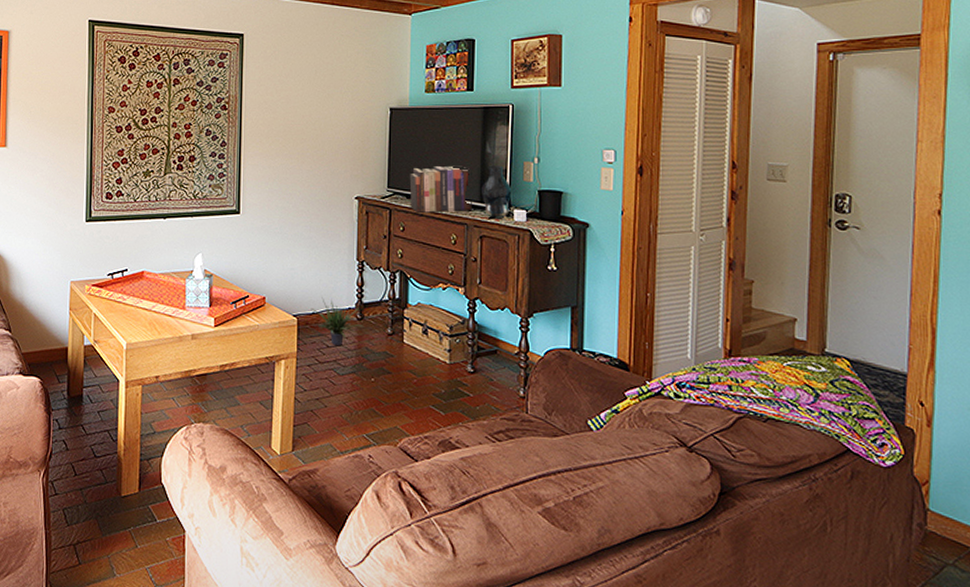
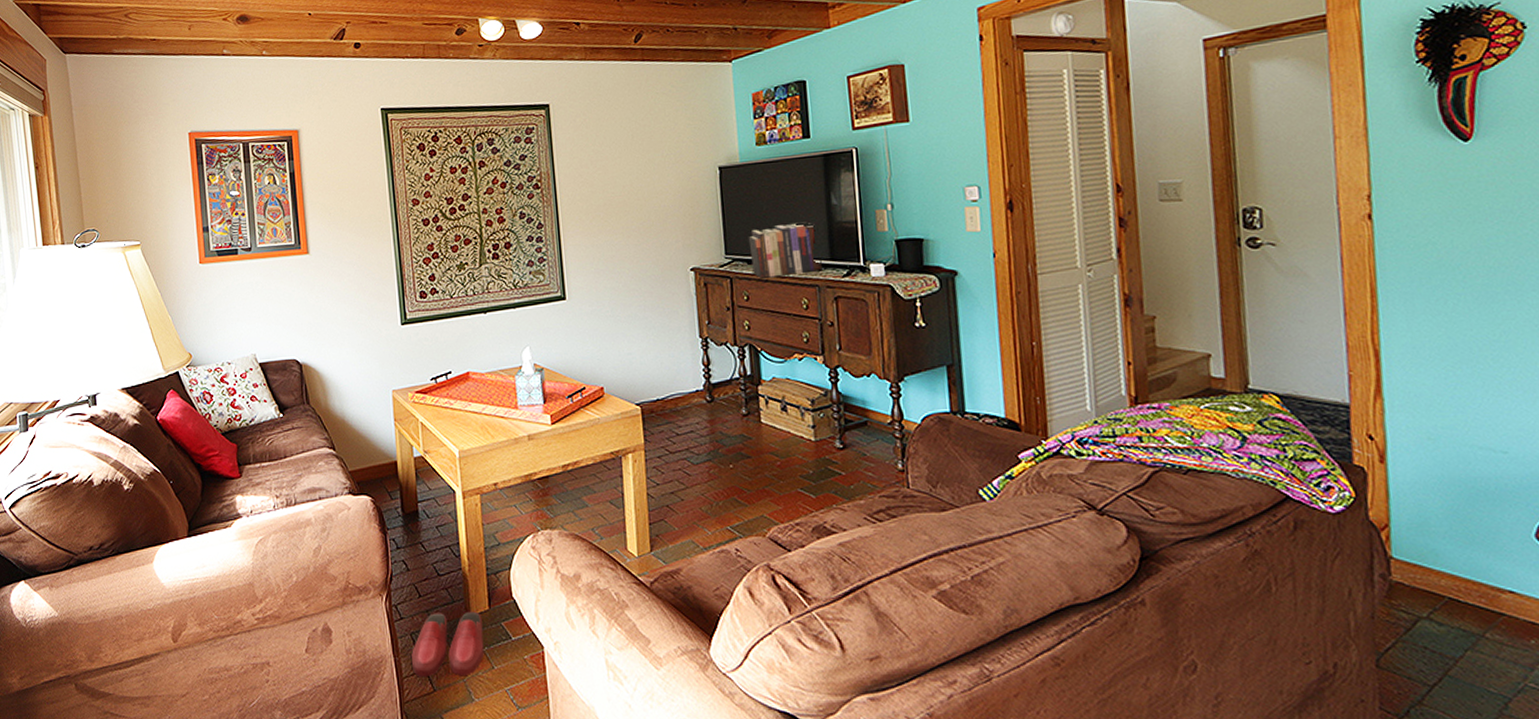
slippers: none [61,491,131,552] -> present [412,611,484,678]
potted plant: present [311,297,364,345] -> none [654,381,716,432]
vase: present [480,165,512,219] -> none [829,217,866,277]

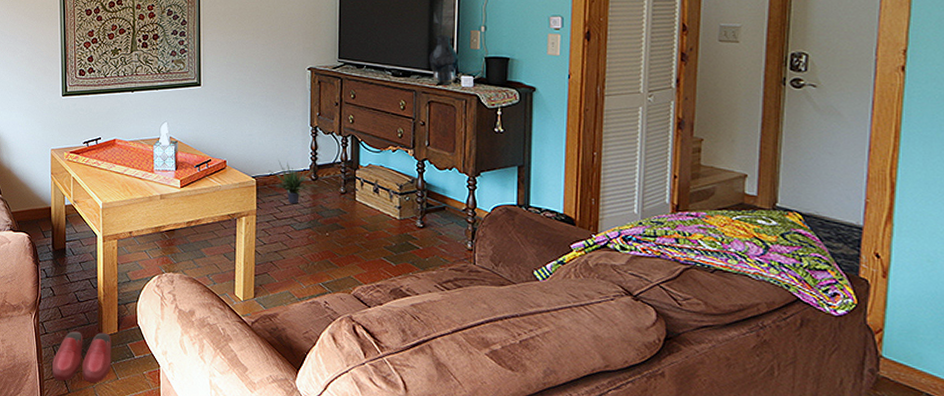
potted plant: none [654,381,716,432] -> present [268,160,318,203]
books: present [748,222,823,278] -> none [359,36,420,81]
vase: none [829,217,866,277] -> present [428,35,459,85]

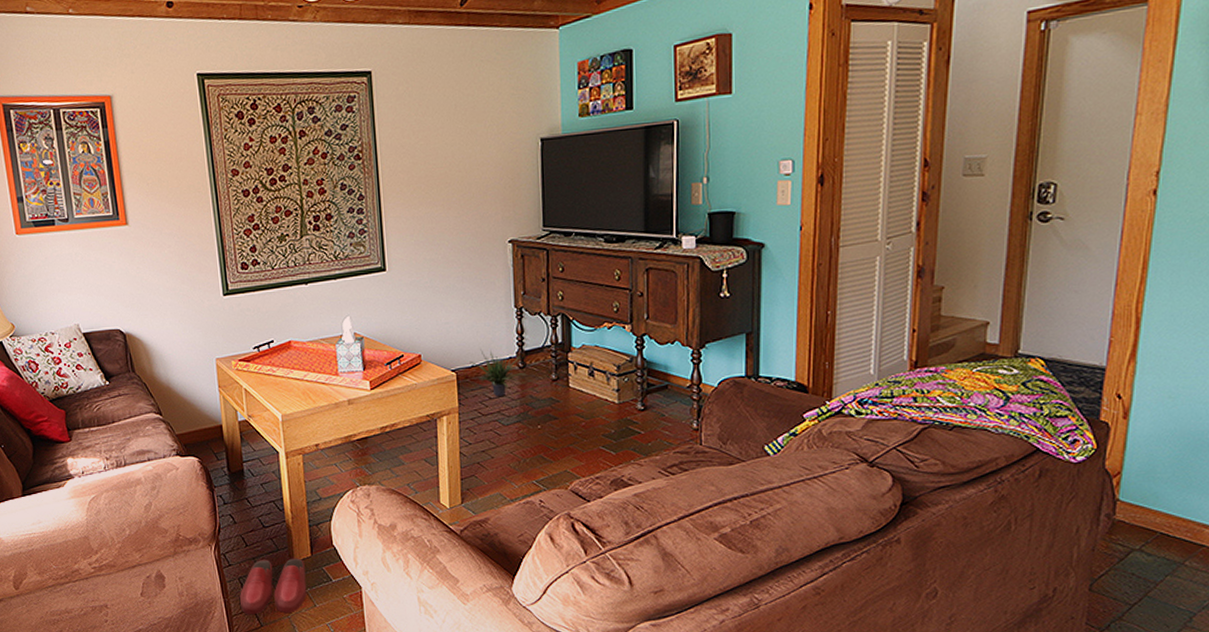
vase: present [428,35,459,85] -> none [644,190,680,249]

